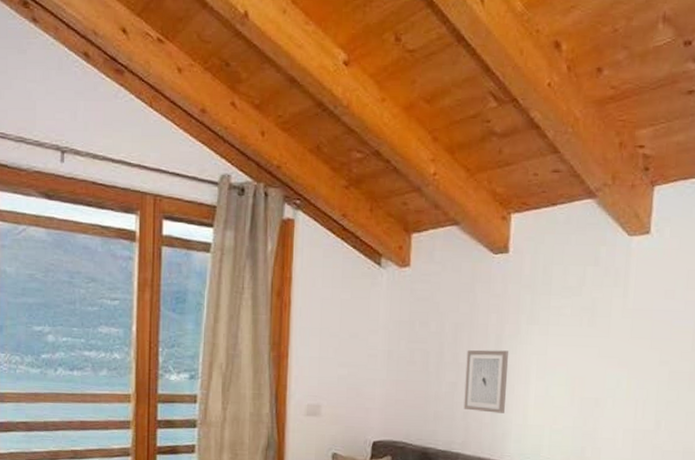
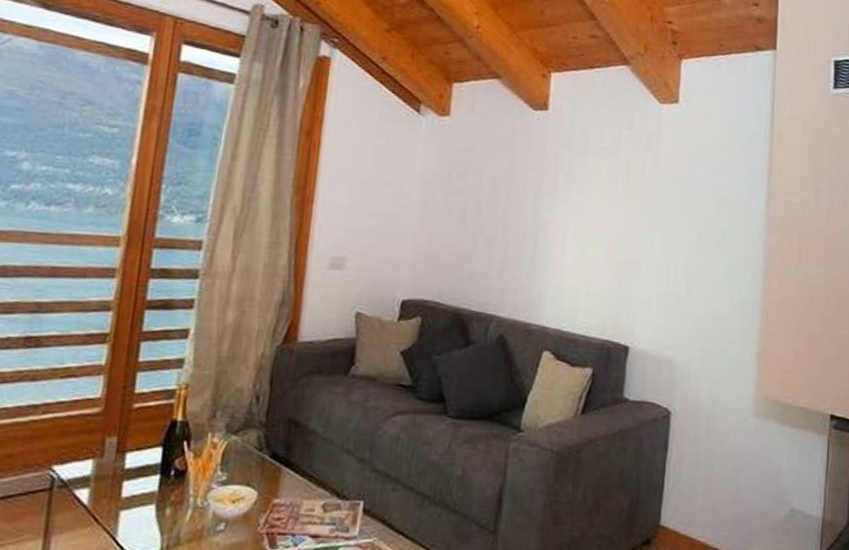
wall art: present [463,349,509,413] -> none [500,206,547,274]

